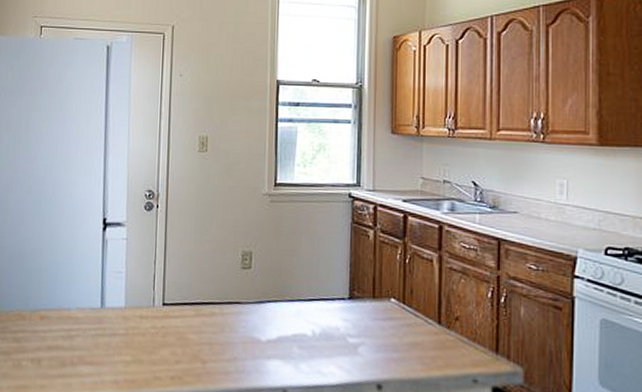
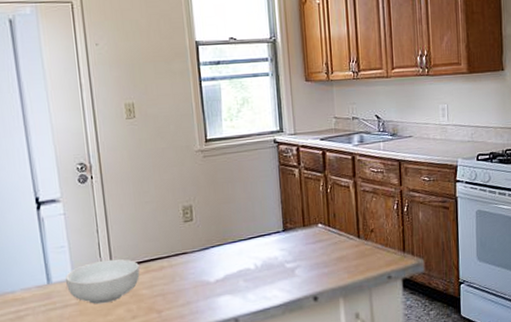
cereal bowl: none [118,293,190,341] -> present [66,259,140,305]

